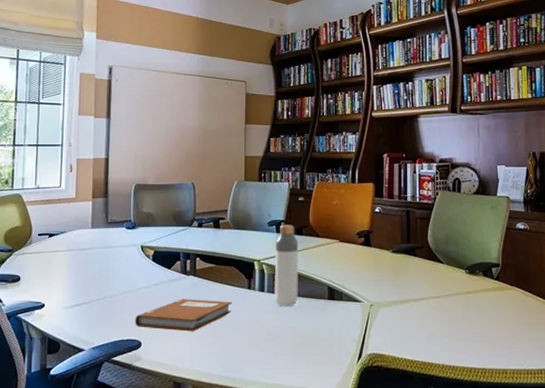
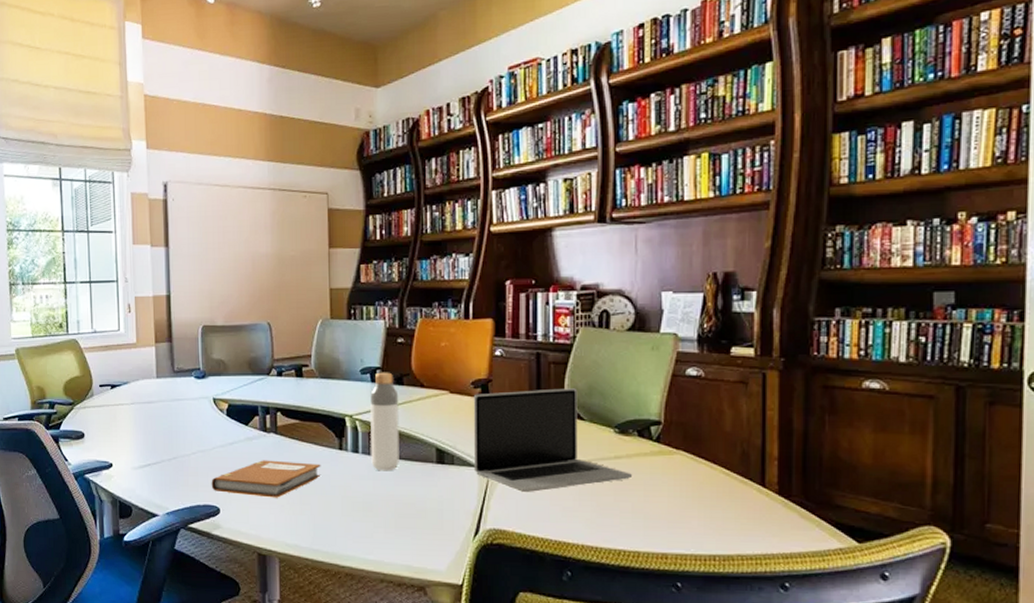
laptop: none [358,238,479,323] -> present [473,388,632,493]

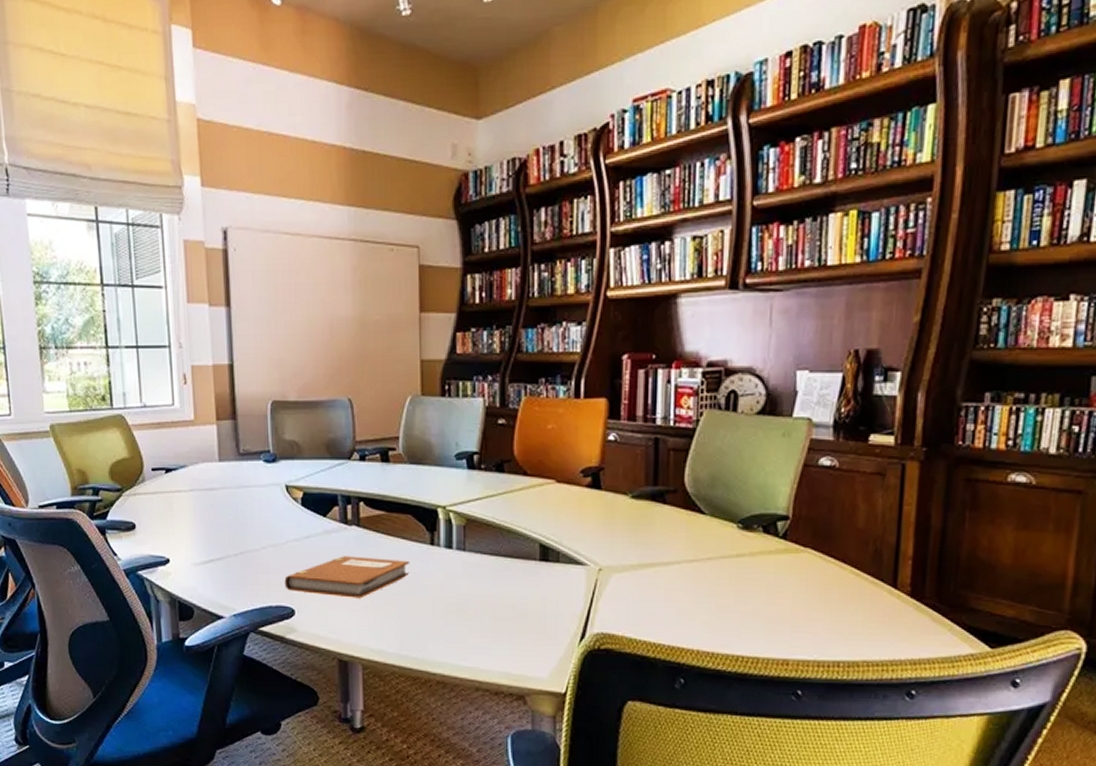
bottle: present [370,372,399,472] -> none [466,457,499,570]
laptop: present [473,388,632,493] -> none [581,478,754,594]

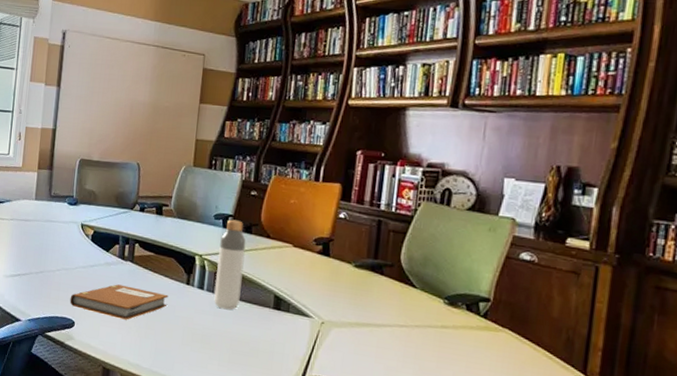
bottle: none [466,457,499,570] -> present [214,219,246,310]

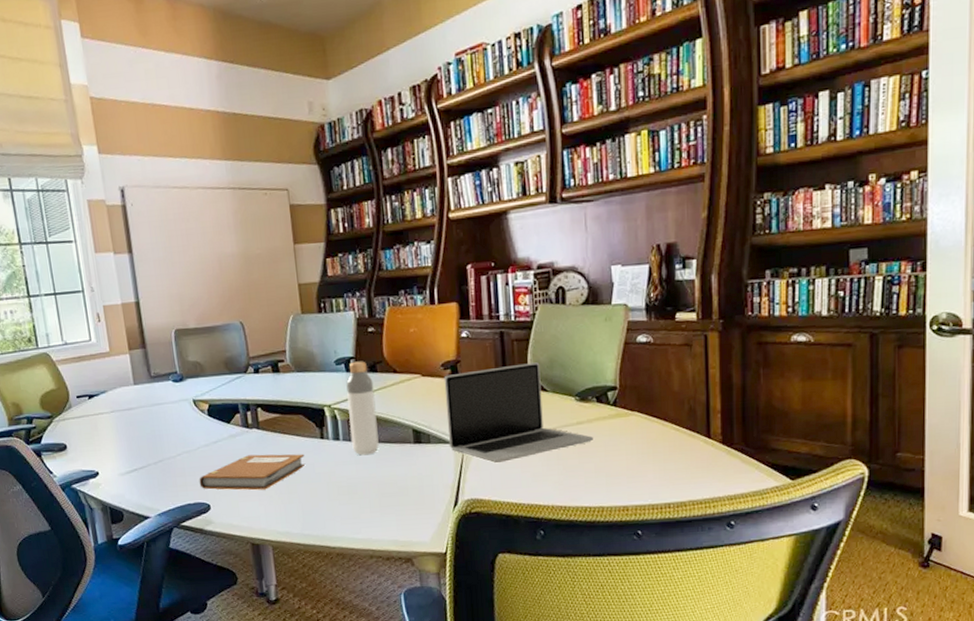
laptop: none [307,250,456,349] -> present [444,362,593,464]

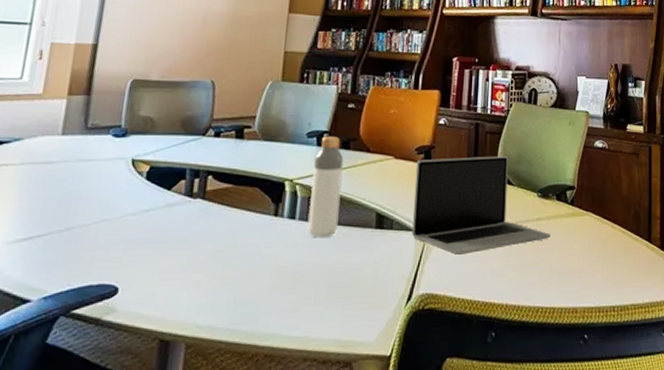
notebook: present [199,454,305,491] -> none [111,229,252,272]

